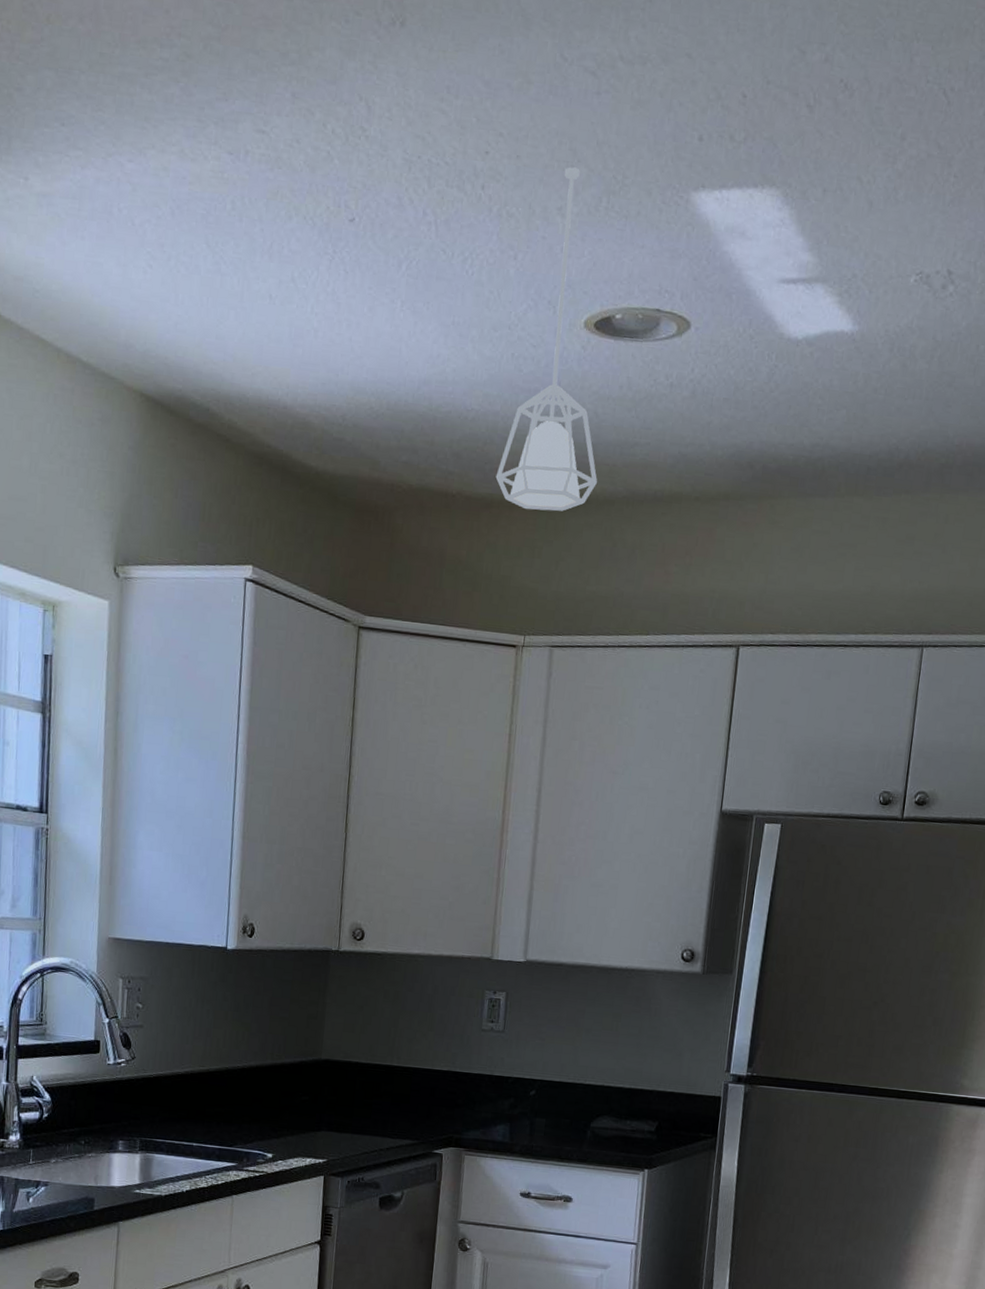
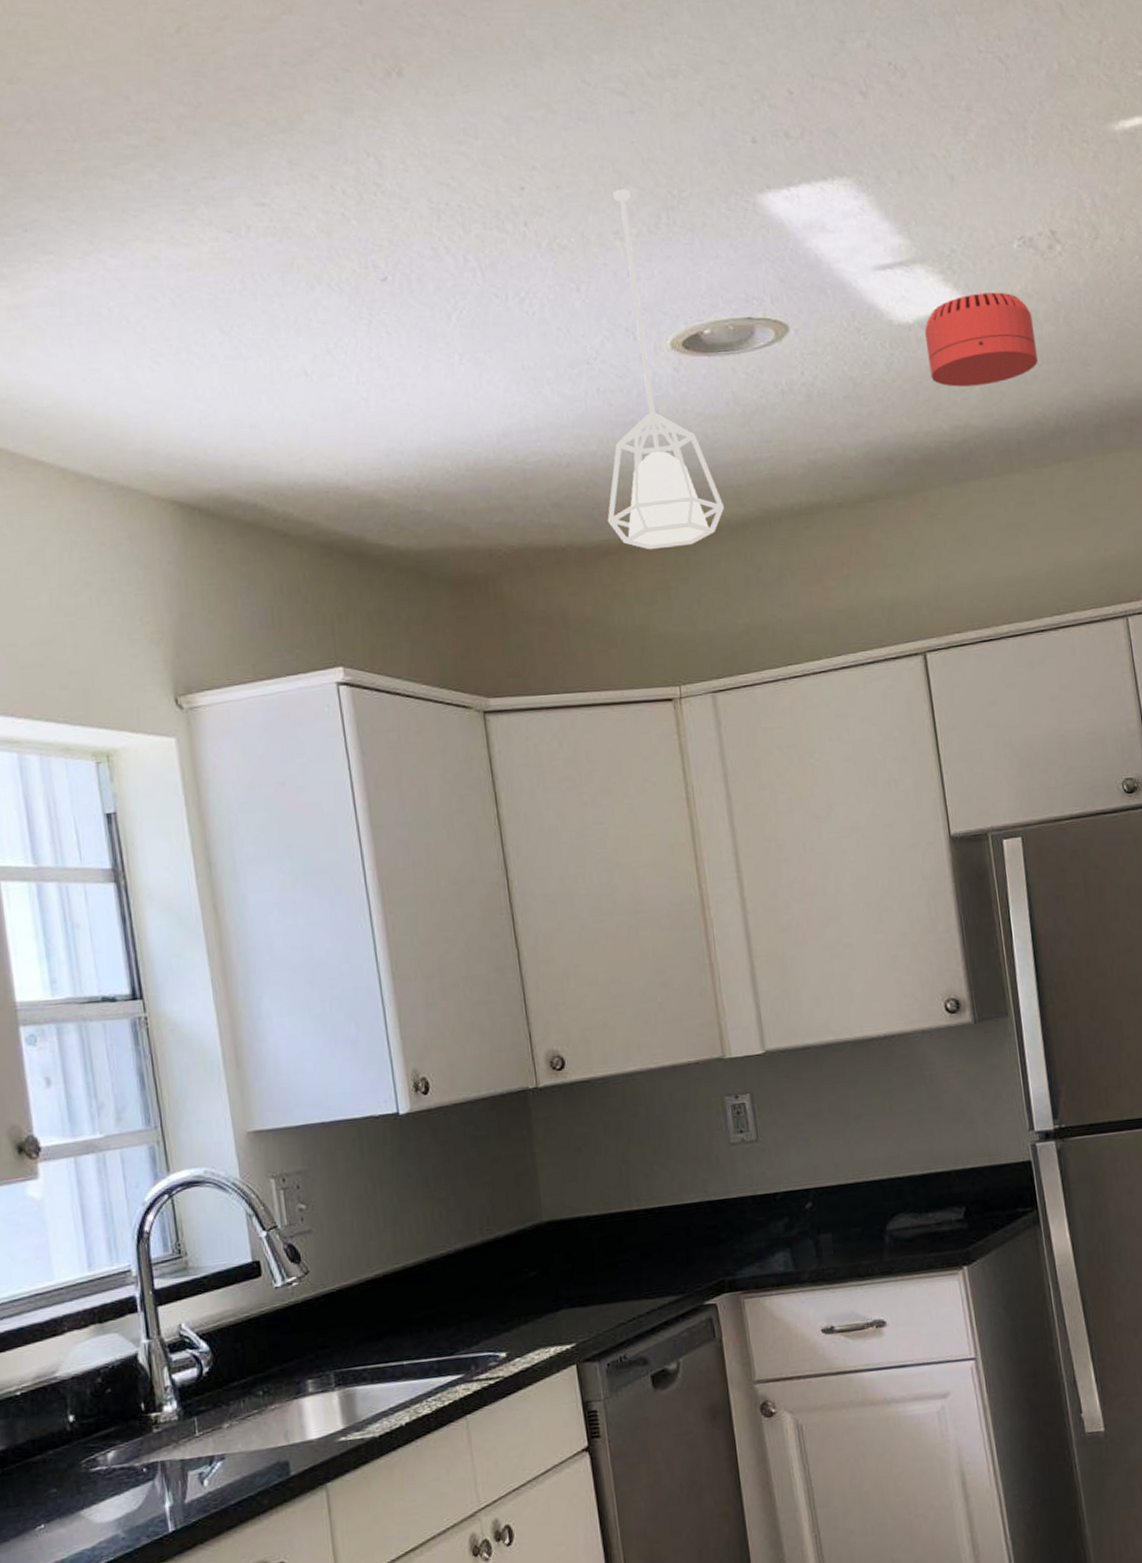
smoke detector: none [805,320,910,410] -> present [925,292,1039,387]

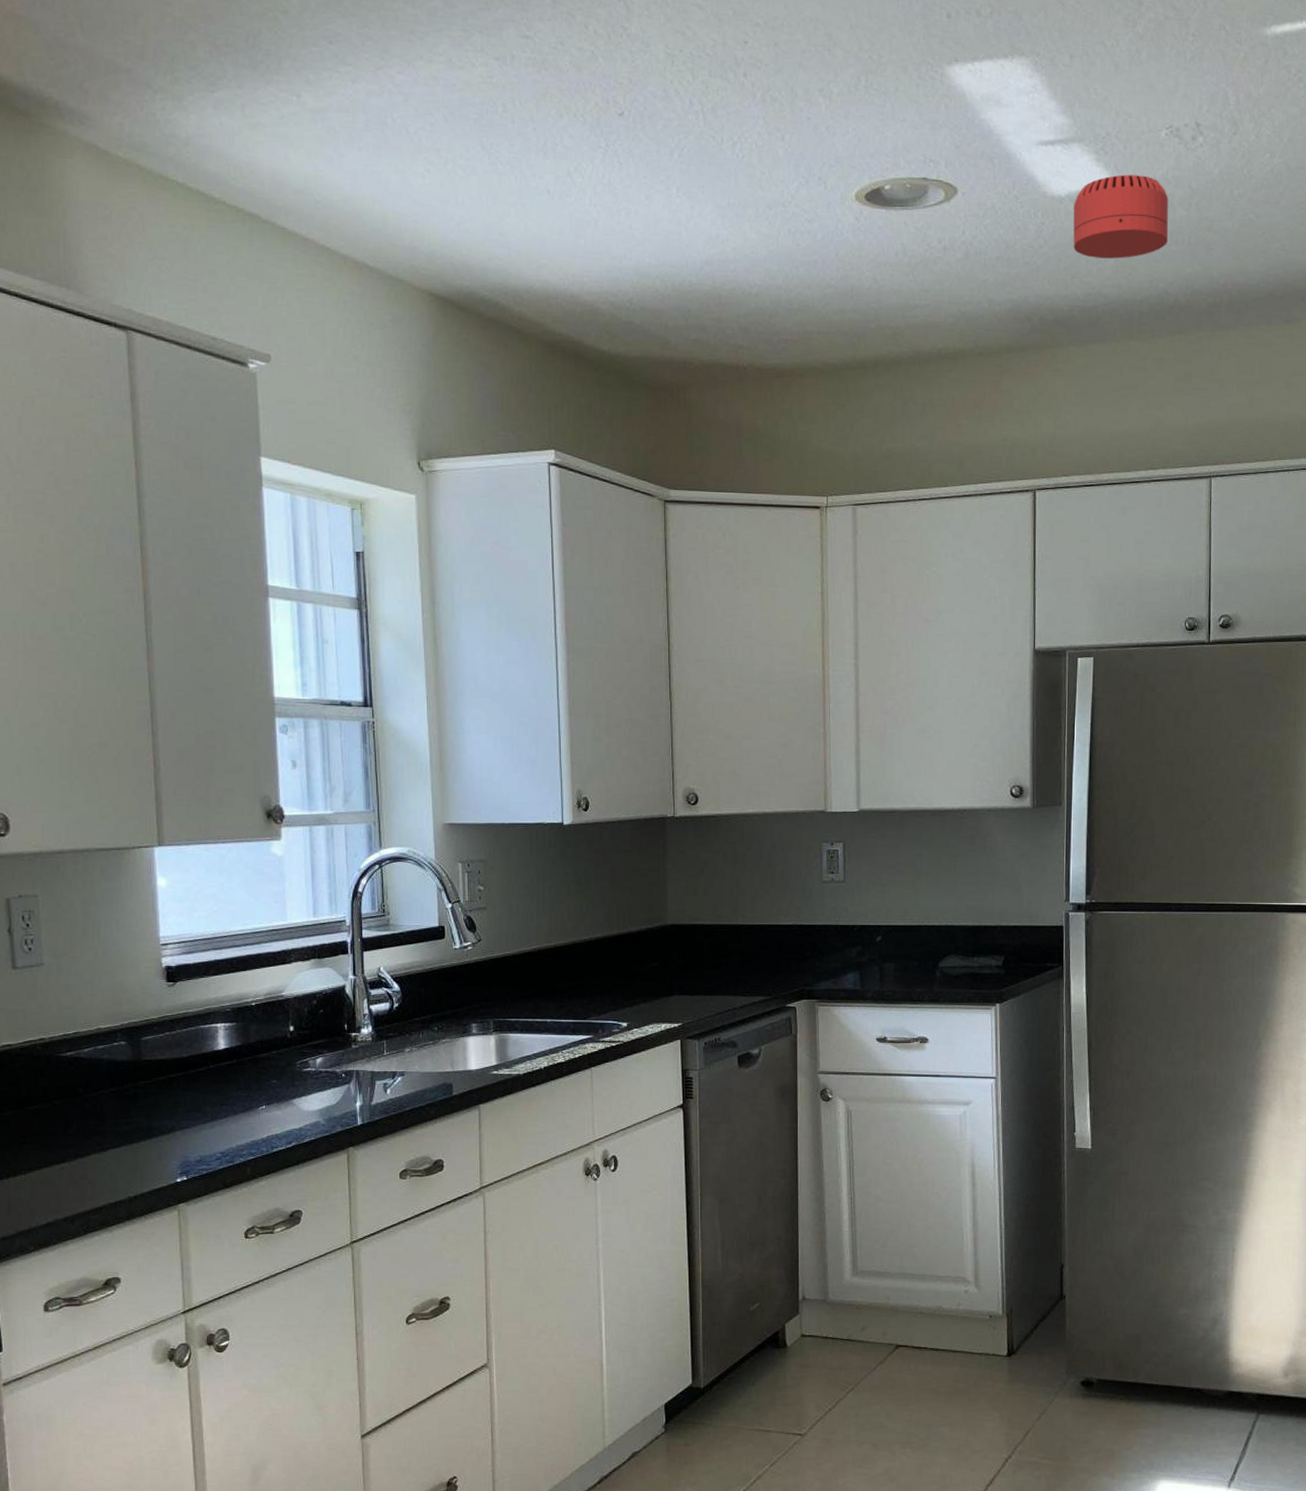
pendant lamp: present [607,189,724,550] -> none [784,50,882,376]

